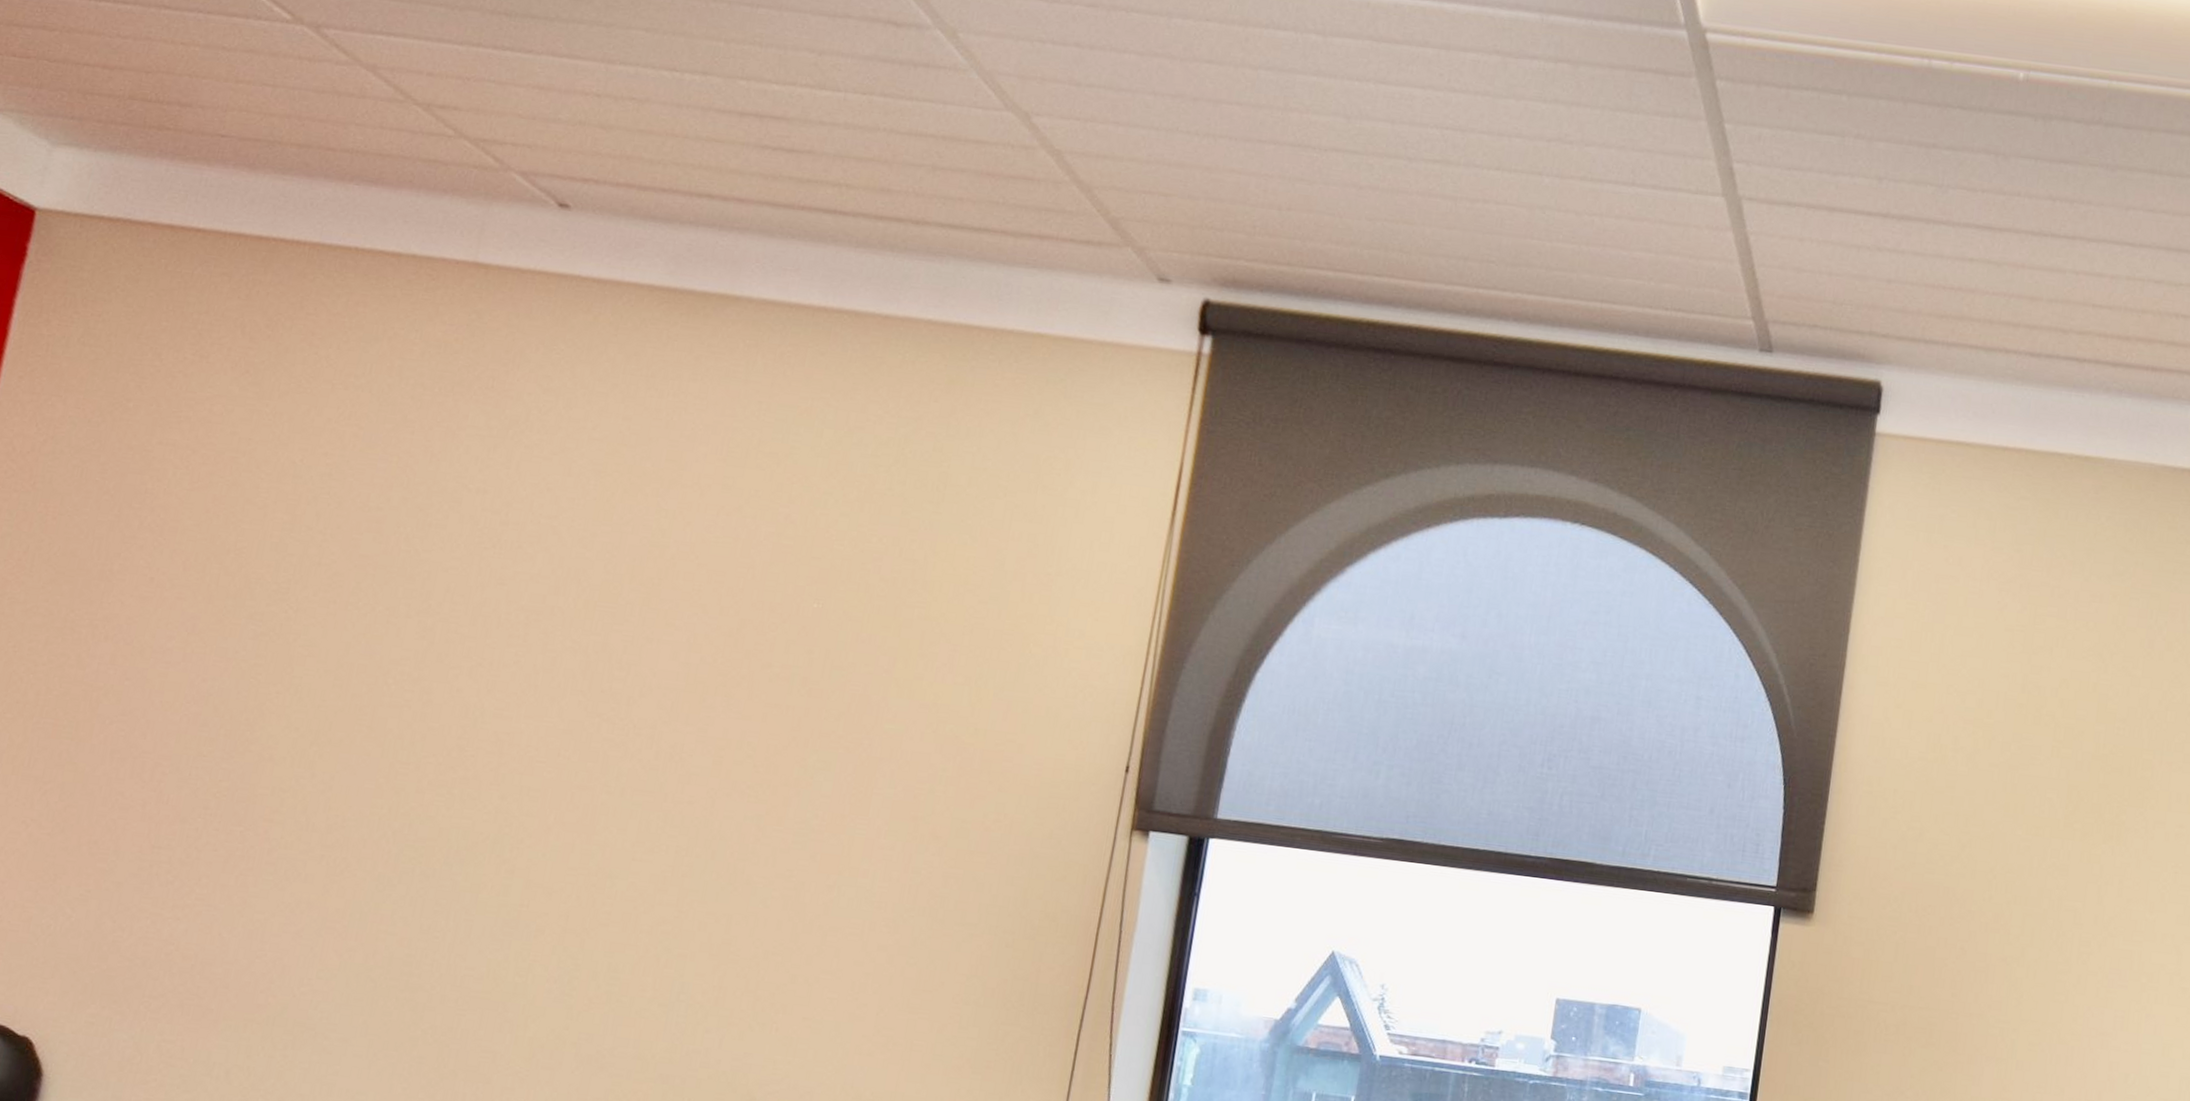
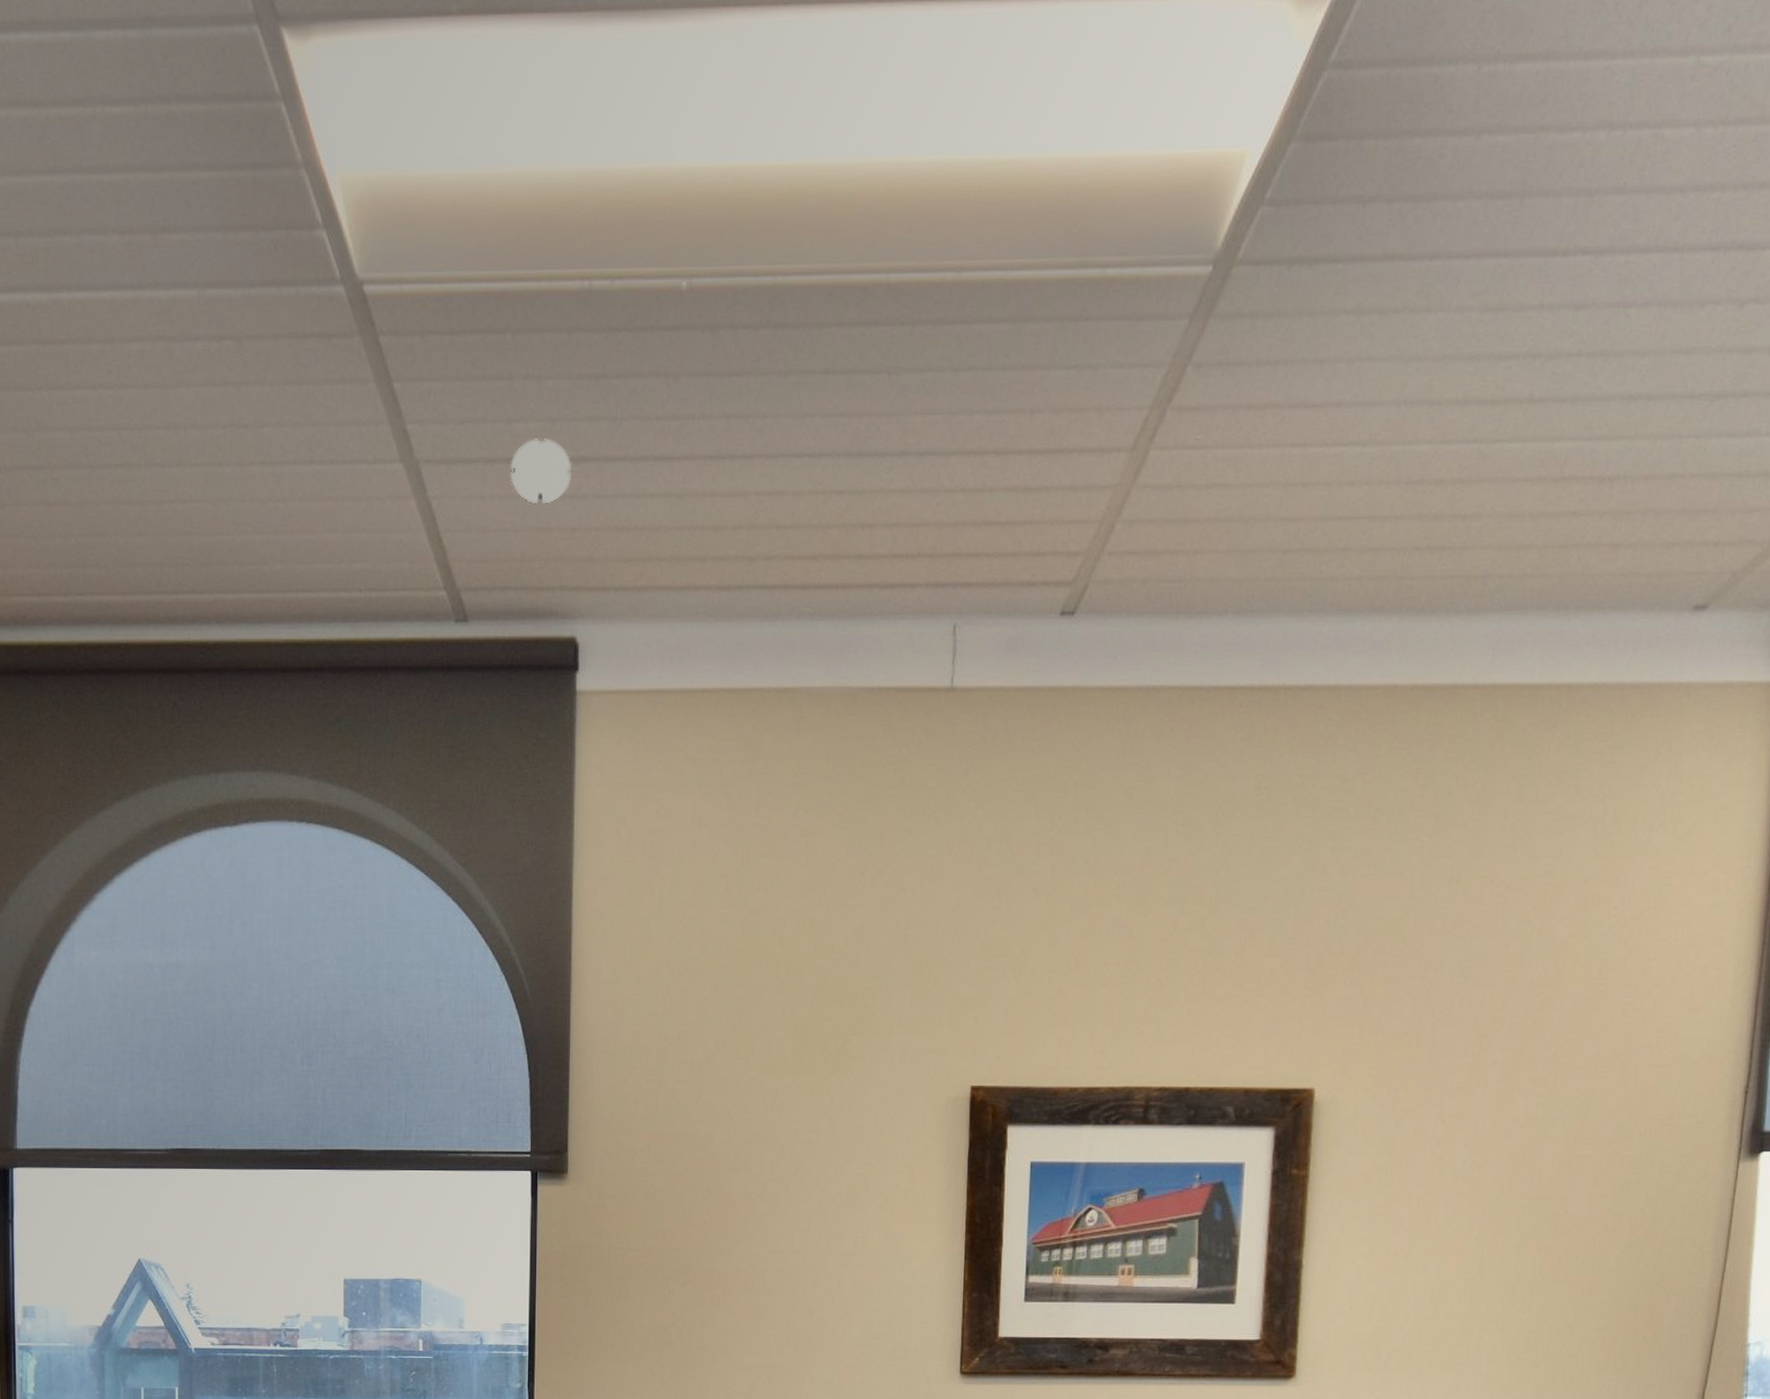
smoke detector: none [1831,193,1894,254] -> present [510,438,571,505]

